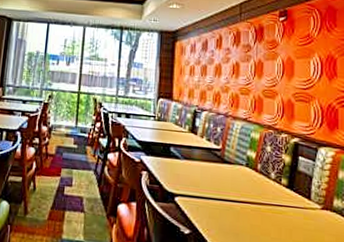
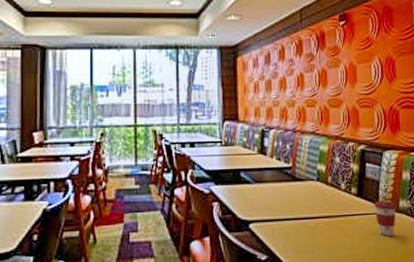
coffee cup: none [305,195,331,234] -> present [374,200,397,236]

